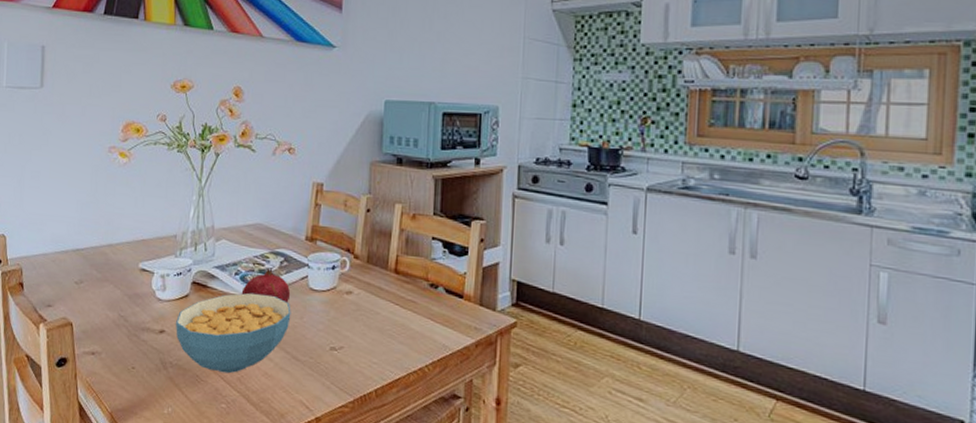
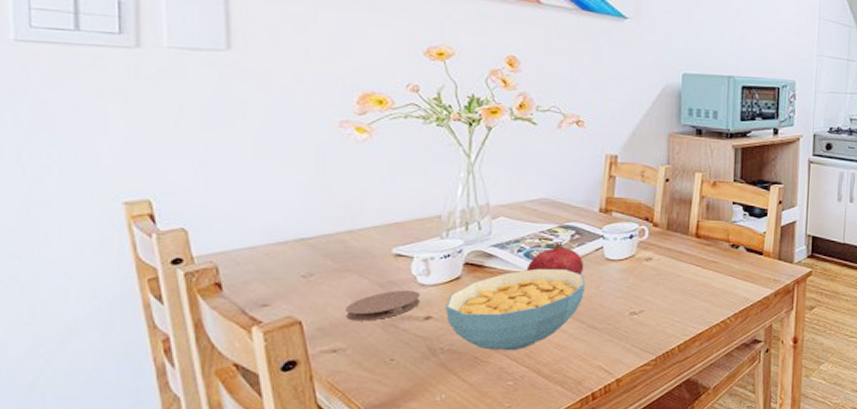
coaster: none [102,302,158,329] -> present [345,290,421,321]

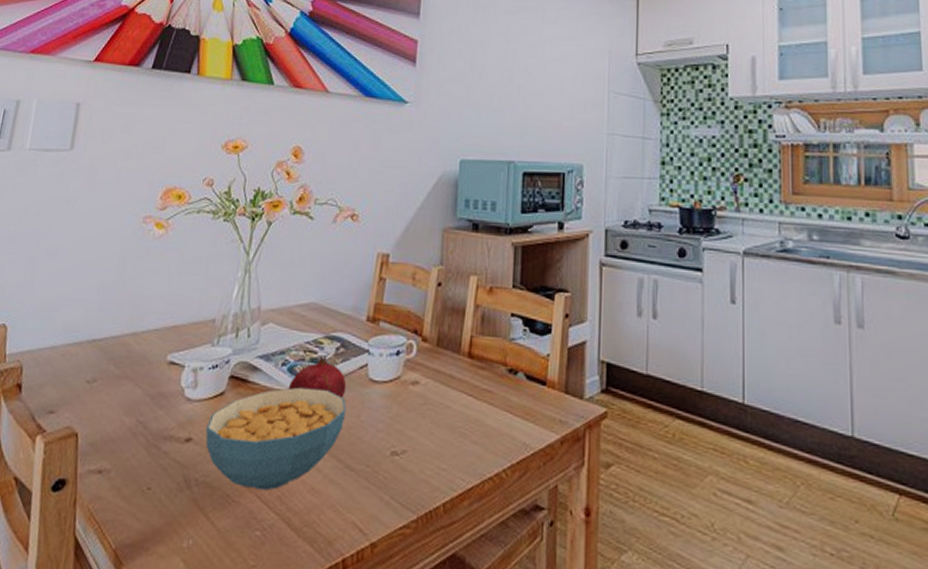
coaster: present [345,290,421,321] -> none [116,404,186,439]

